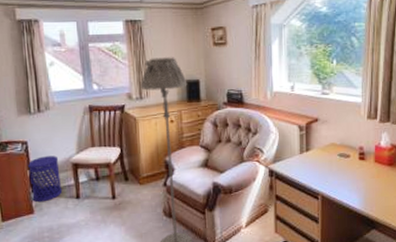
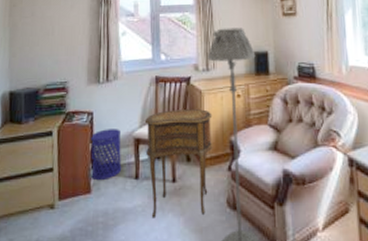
side table: none [81,135,149,230] -> present [144,109,213,219]

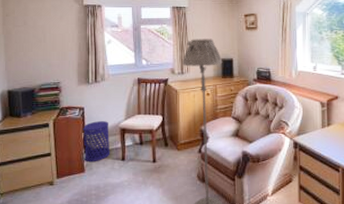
side table: present [144,109,213,219] -> none [129,105,186,190]

